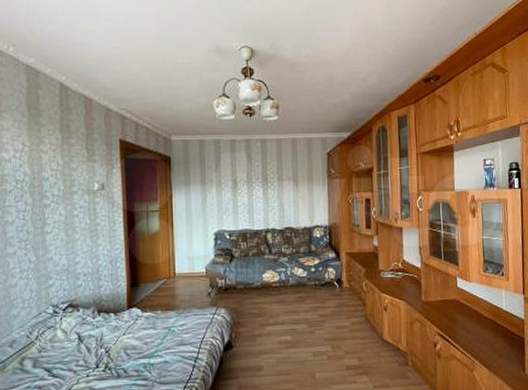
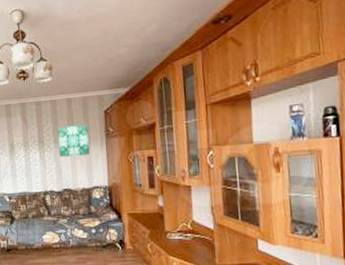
wall art: none [282,164,313,195] -> present [57,124,90,157]

